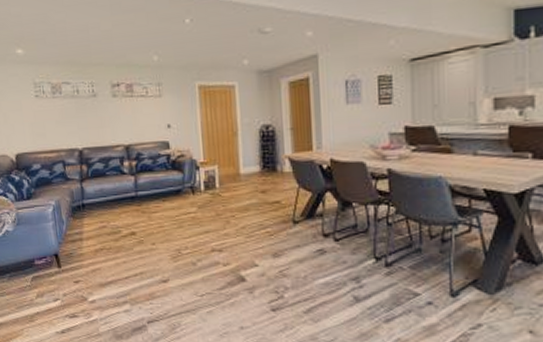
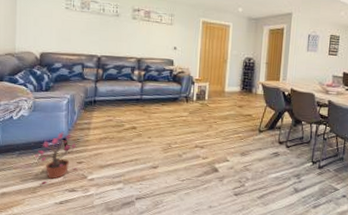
potted plant: none [26,246,76,312] -> present [35,132,78,185]

